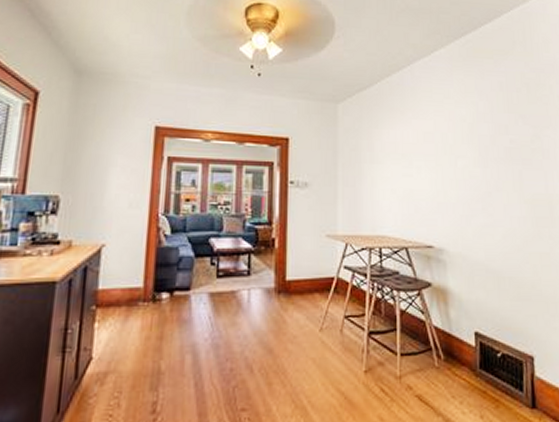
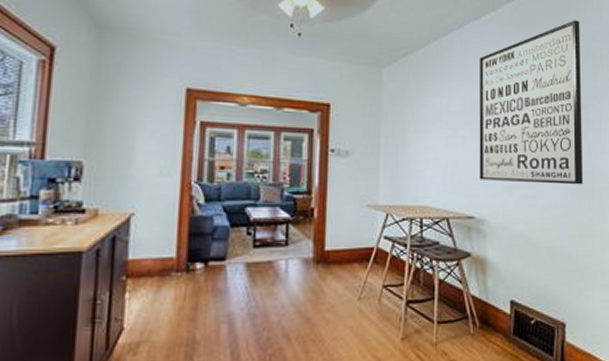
wall art: none [431,54,541,214] -> present [479,20,583,185]

